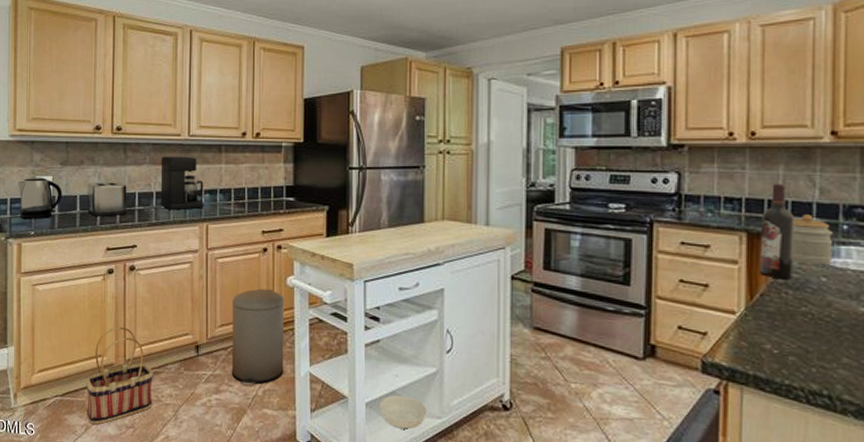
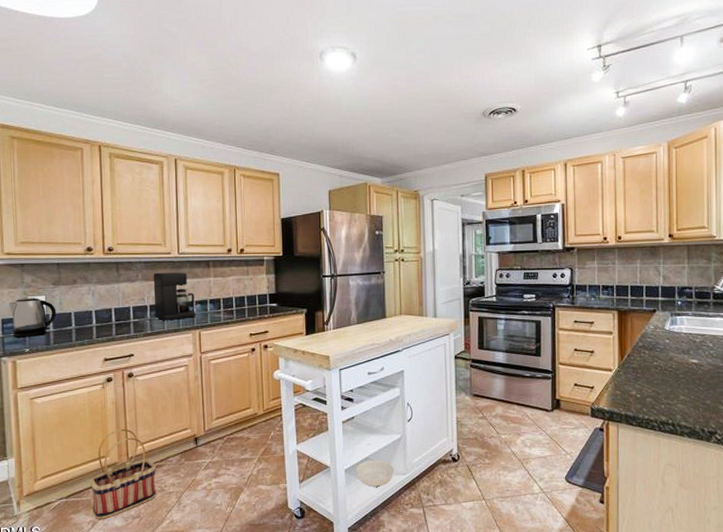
toaster: present [86,182,127,217] -> none [80,298,122,331]
pedal bin: present [232,288,285,386] -> none [225,383,275,467]
wine bottle: present [759,183,795,280] -> none [626,274,648,343]
jar: present [791,214,832,265] -> none [646,295,672,331]

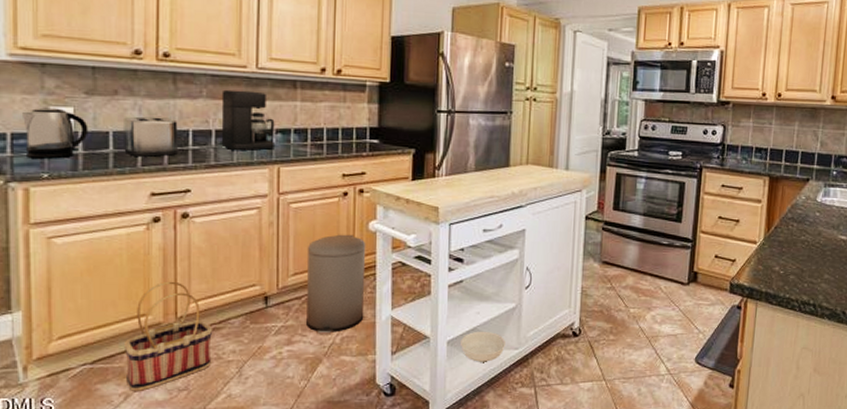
toaster: none [80,298,122,331] -> present [122,116,178,158]
pedal bin: none [225,383,275,467] -> present [306,234,366,334]

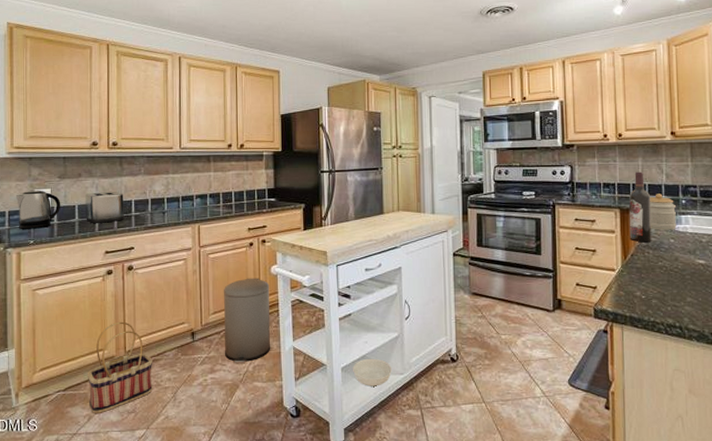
coffee maker: present [221,89,275,151] -> none [155,166,195,215]
wine bottle: none [775,137,803,215] -> present [629,171,652,243]
jar: none [797,162,826,203] -> present [649,193,676,230]

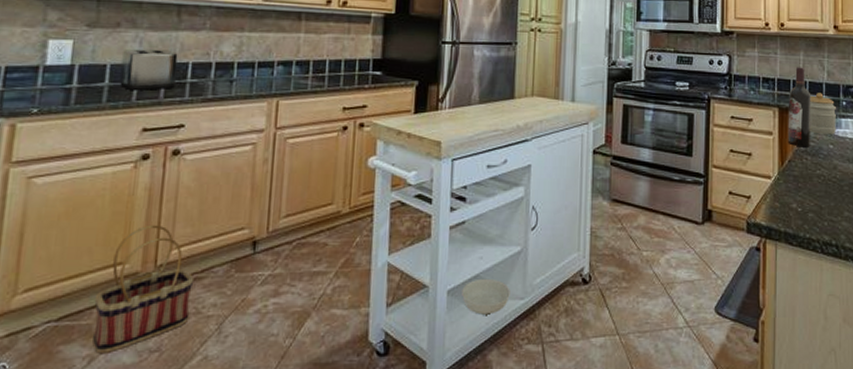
kettle: present [16,190,61,229] -> none [17,40,86,93]
pedal bin: present [223,278,271,363] -> none [296,171,365,283]

